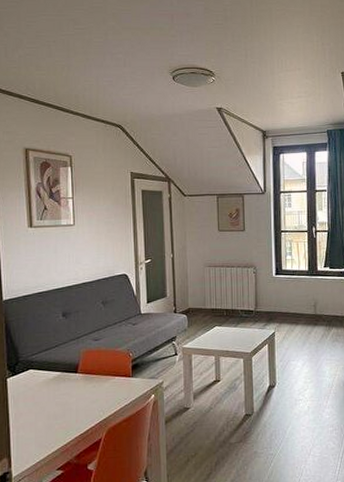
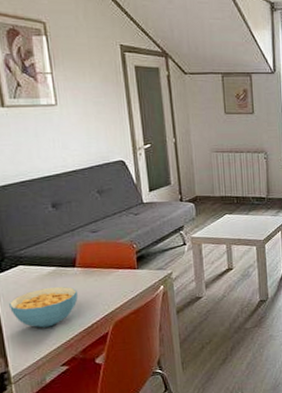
cereal bowl: none [18,390,77,431] -> present [9,286,78,328]

